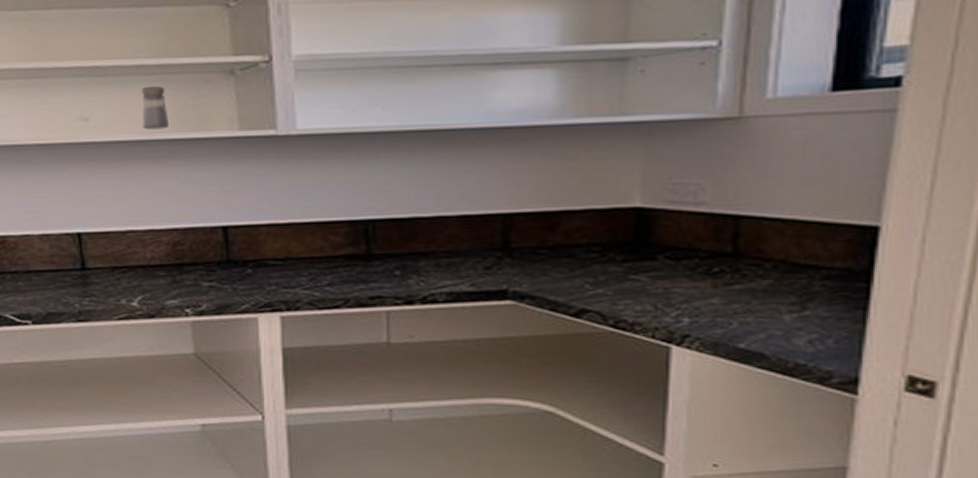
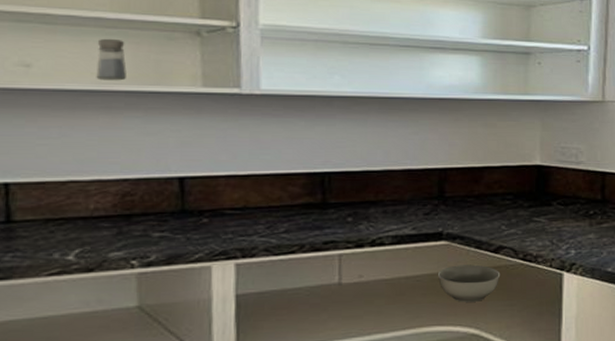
bowl: none [501,329,583,374] -> present [437,264,501,302]

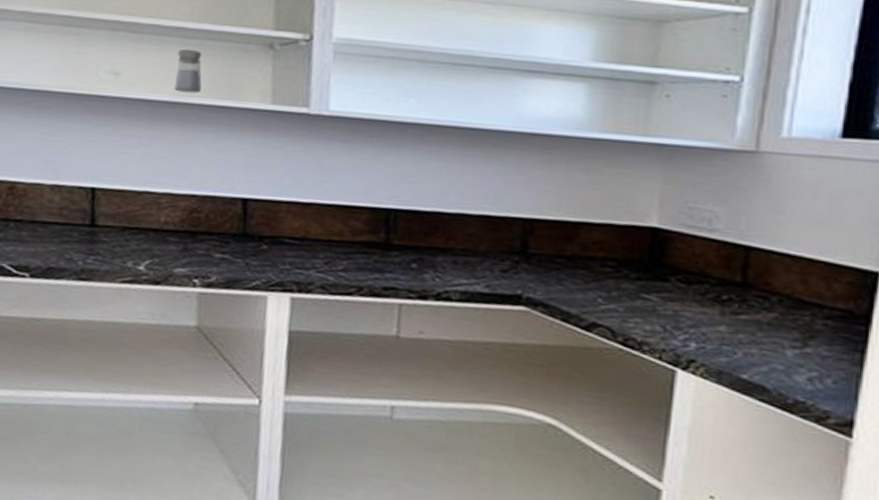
bowl: present [437,264,501,302] -> none [511,337,592,386]

